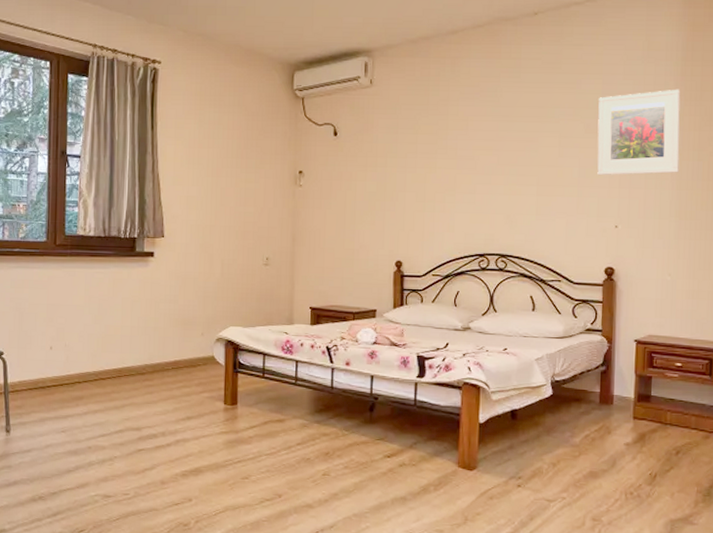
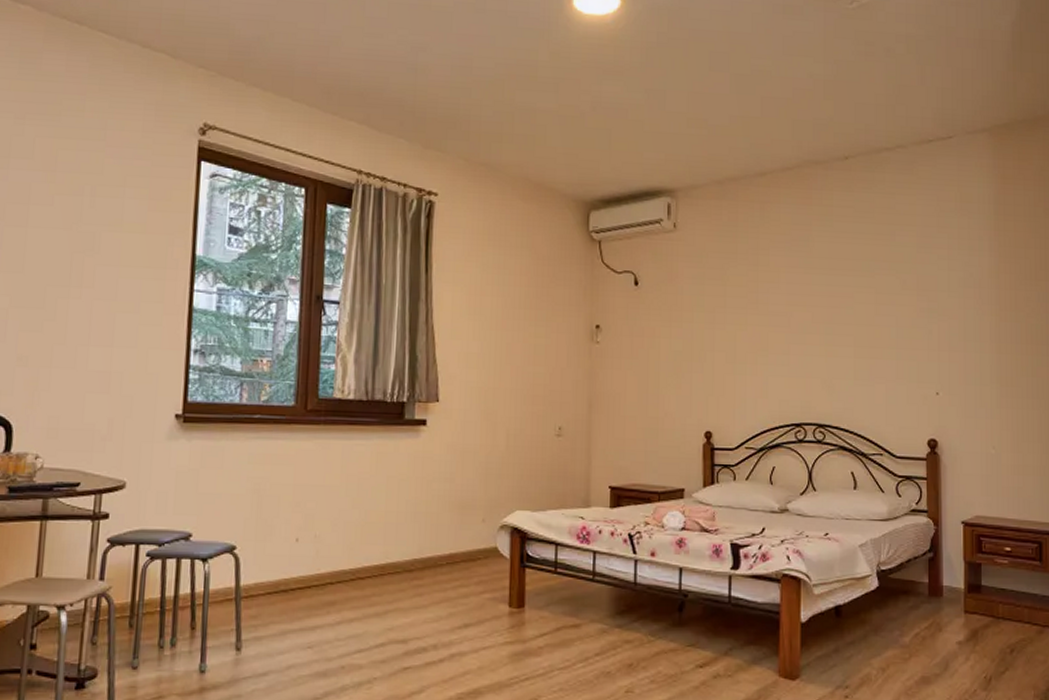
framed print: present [597,89,681,176] -> none [914,244,997,337]

